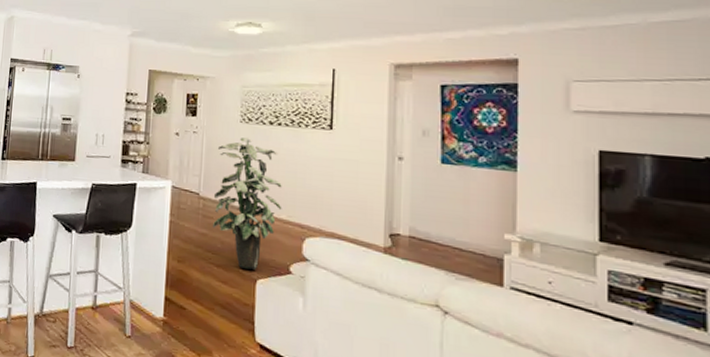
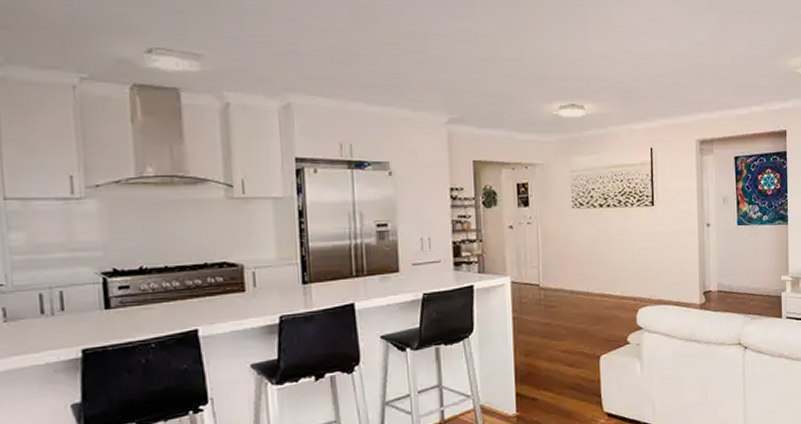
indoor plant: present [213,138,282,270] -> none [553,223,617,349]

